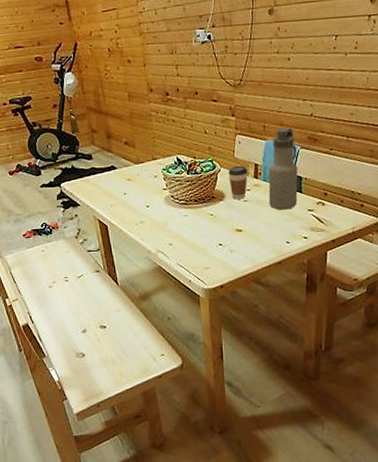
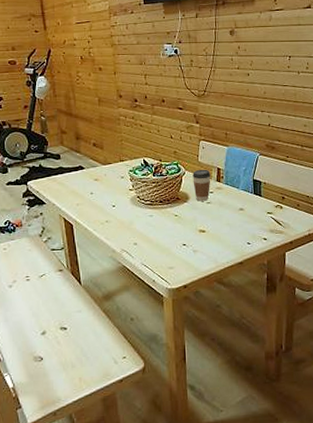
water bottle: present [268,128,298,210] -> none [230,136,258,212]

